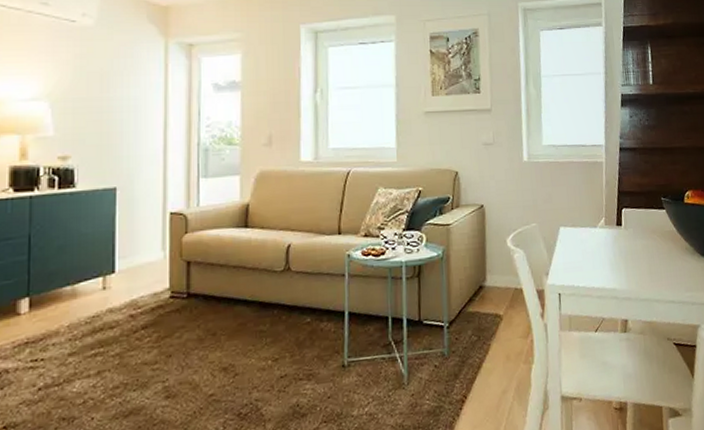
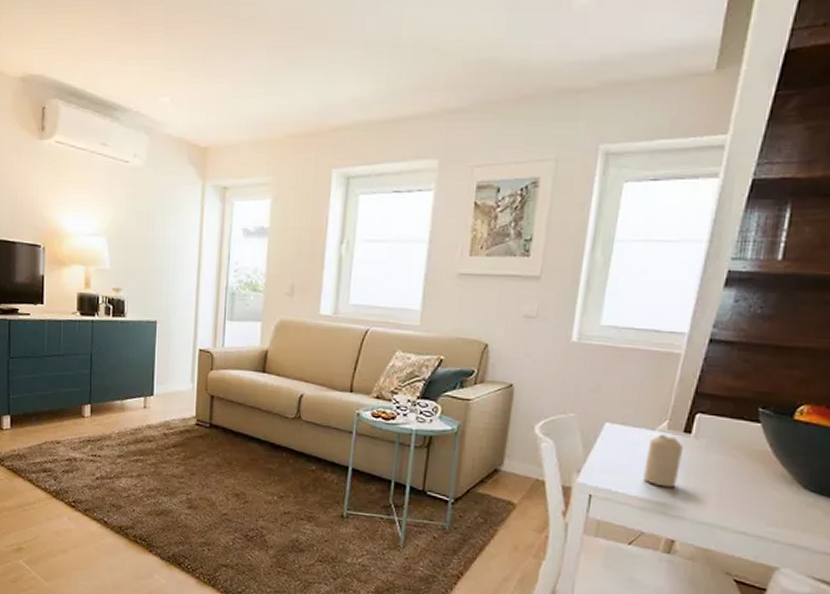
candle: none [594,230,620,275] -> present [643,434,683,488]

